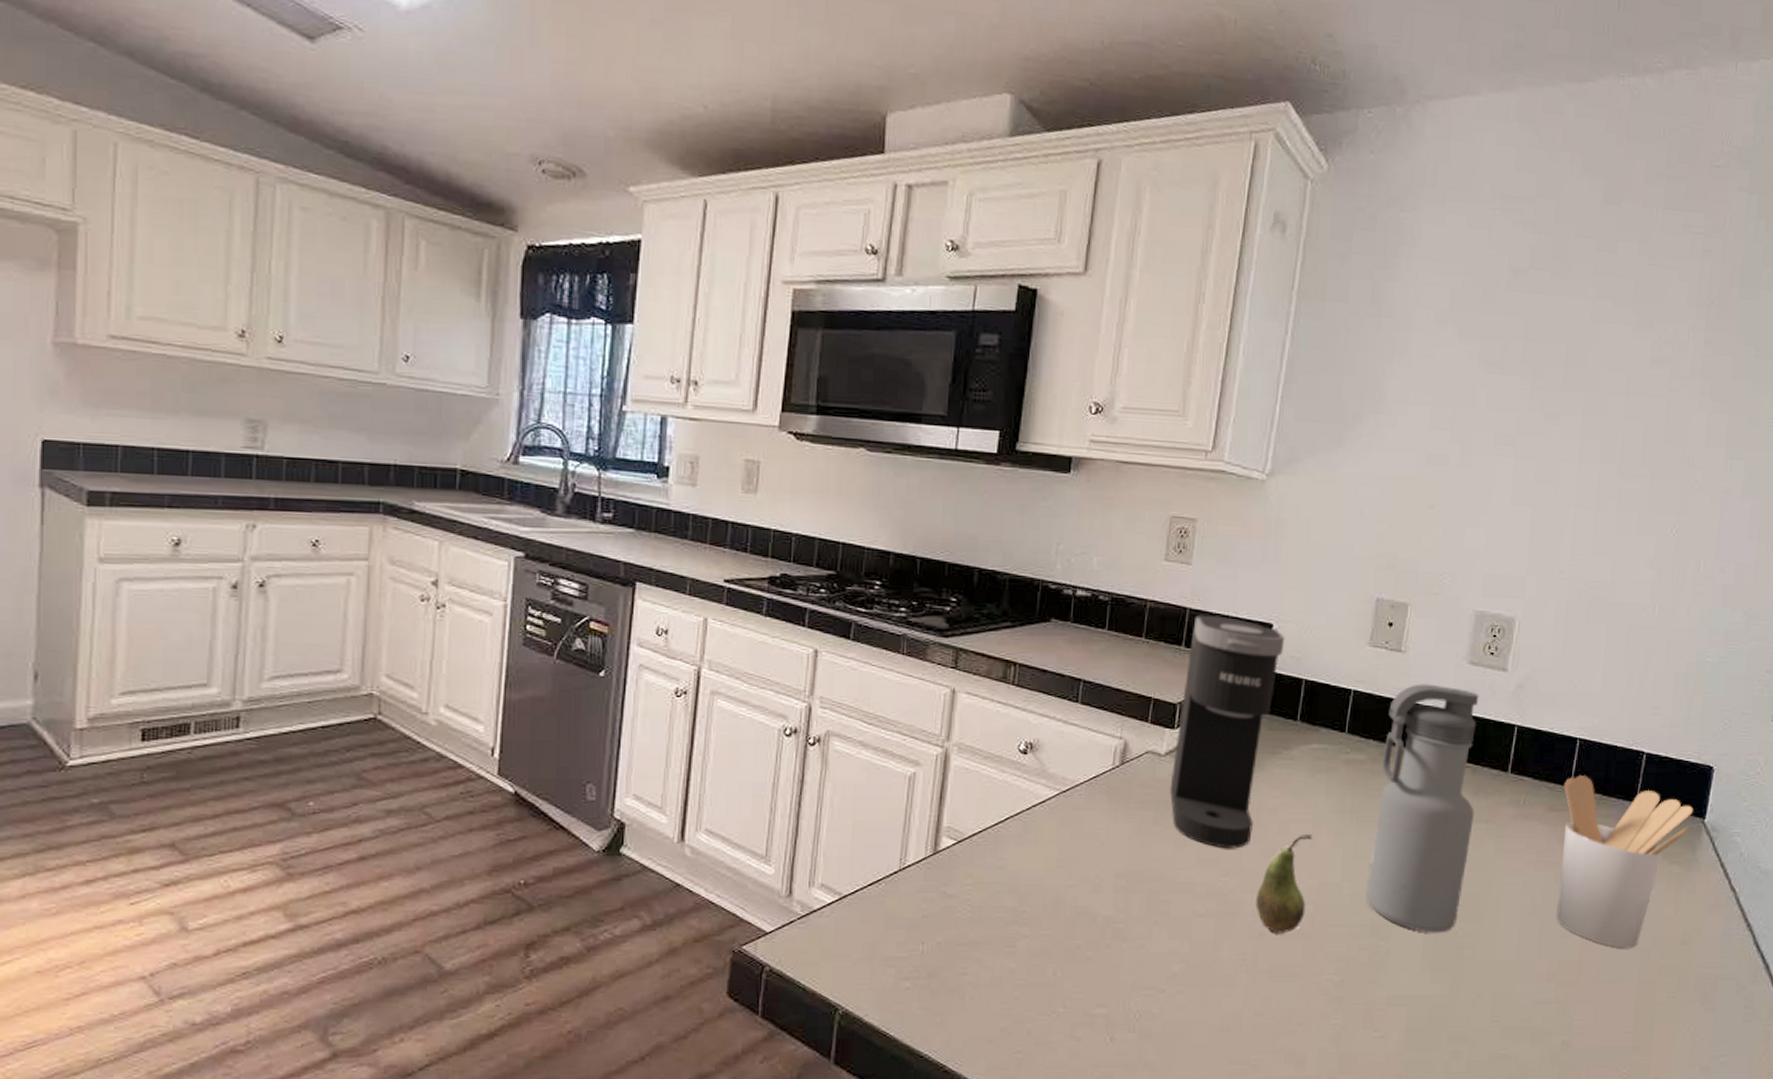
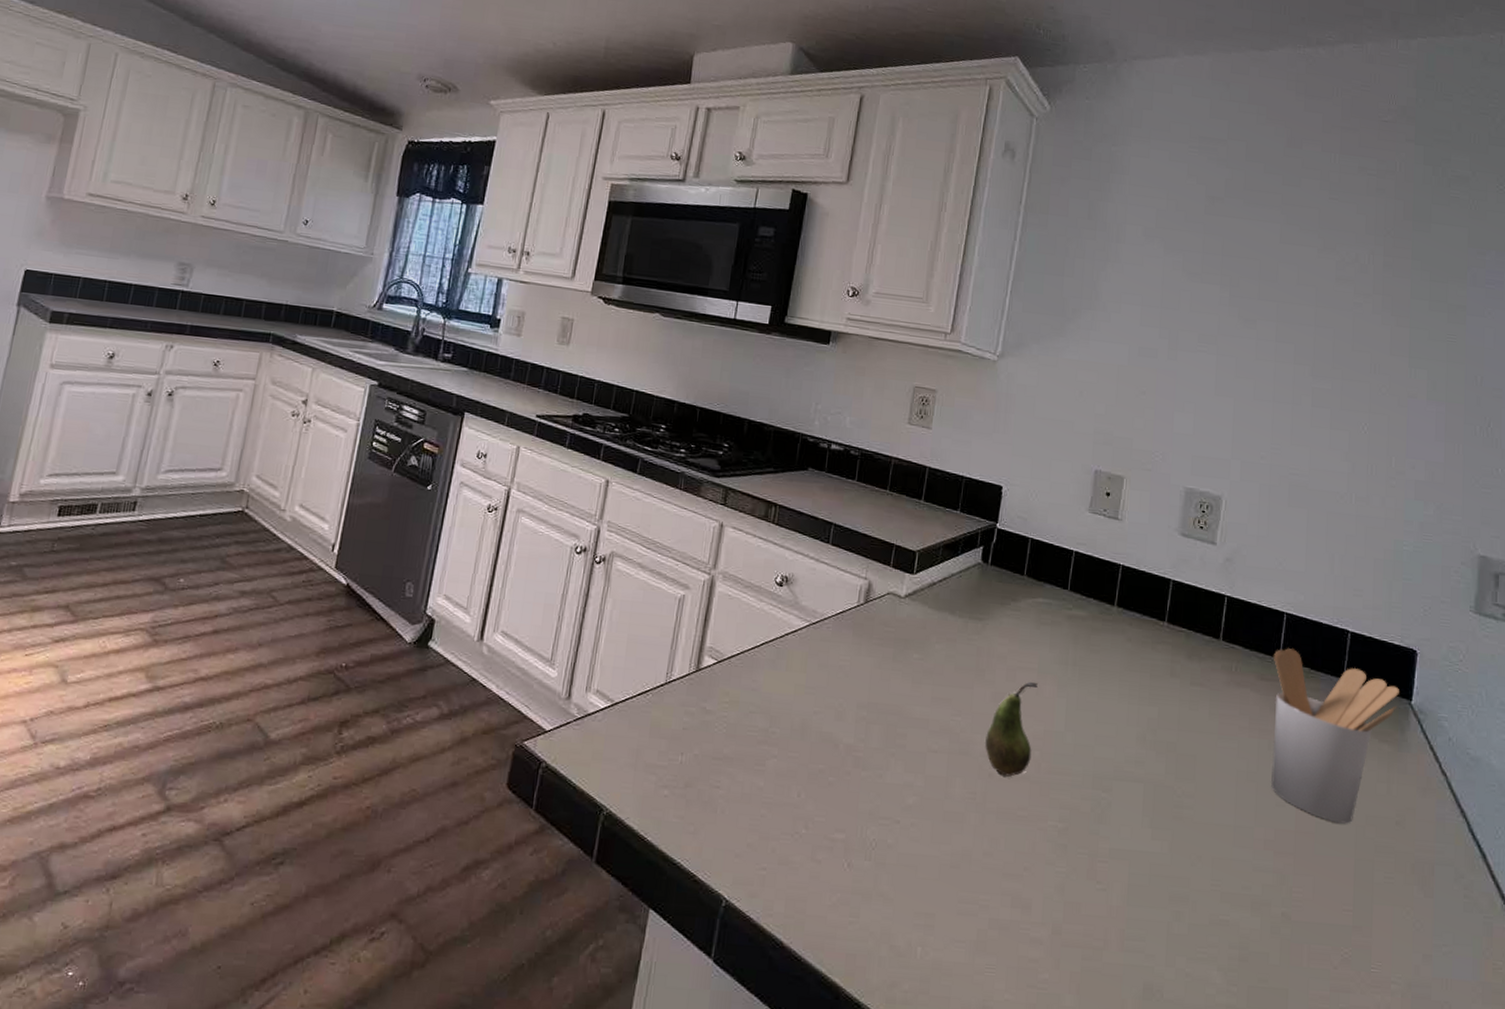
coffee maker: present [1169,614,1285,849] -> none [908,473,1013,691]
water bottle: present [1365,683,1479,933] -> none [1088,550,1191,790]

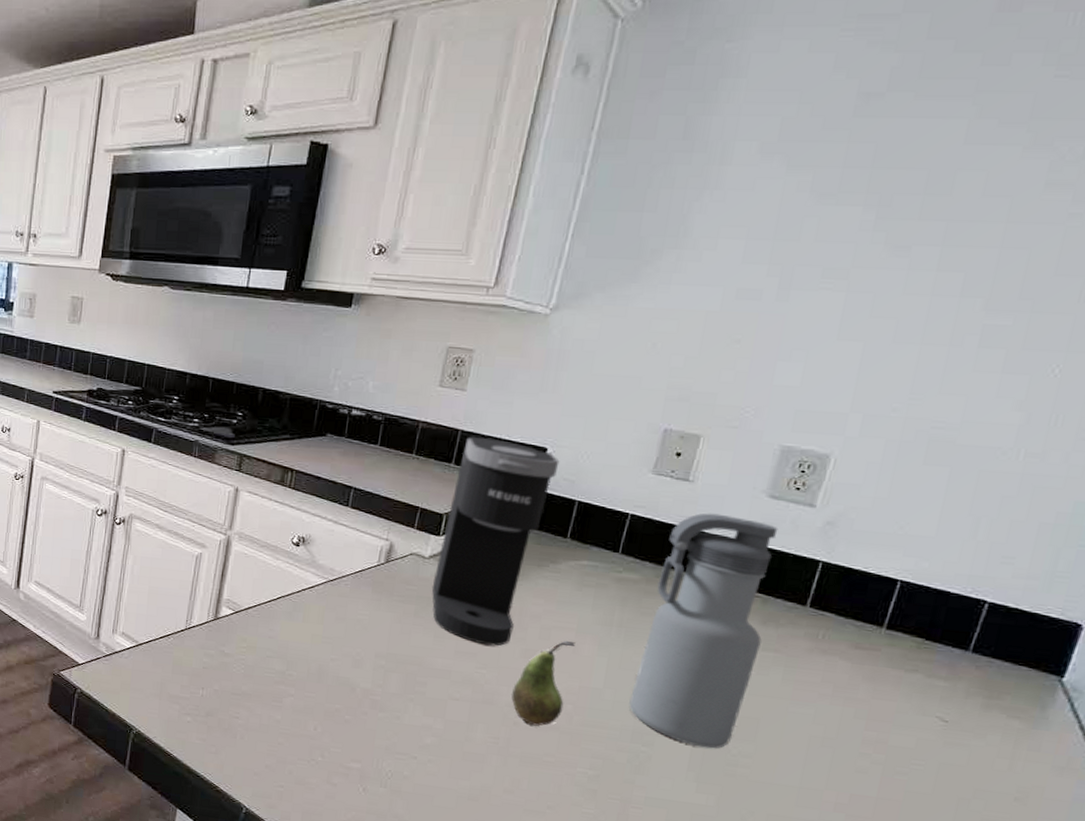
coffee maker: none [908,473,1013,691] -> present [431,436,560,646]
water bottle: none [1088,550,1191,790] -> present [628,513,778,749]
utensil holder: present [1271,648,1400,824] -> none [852,617,1049,796]

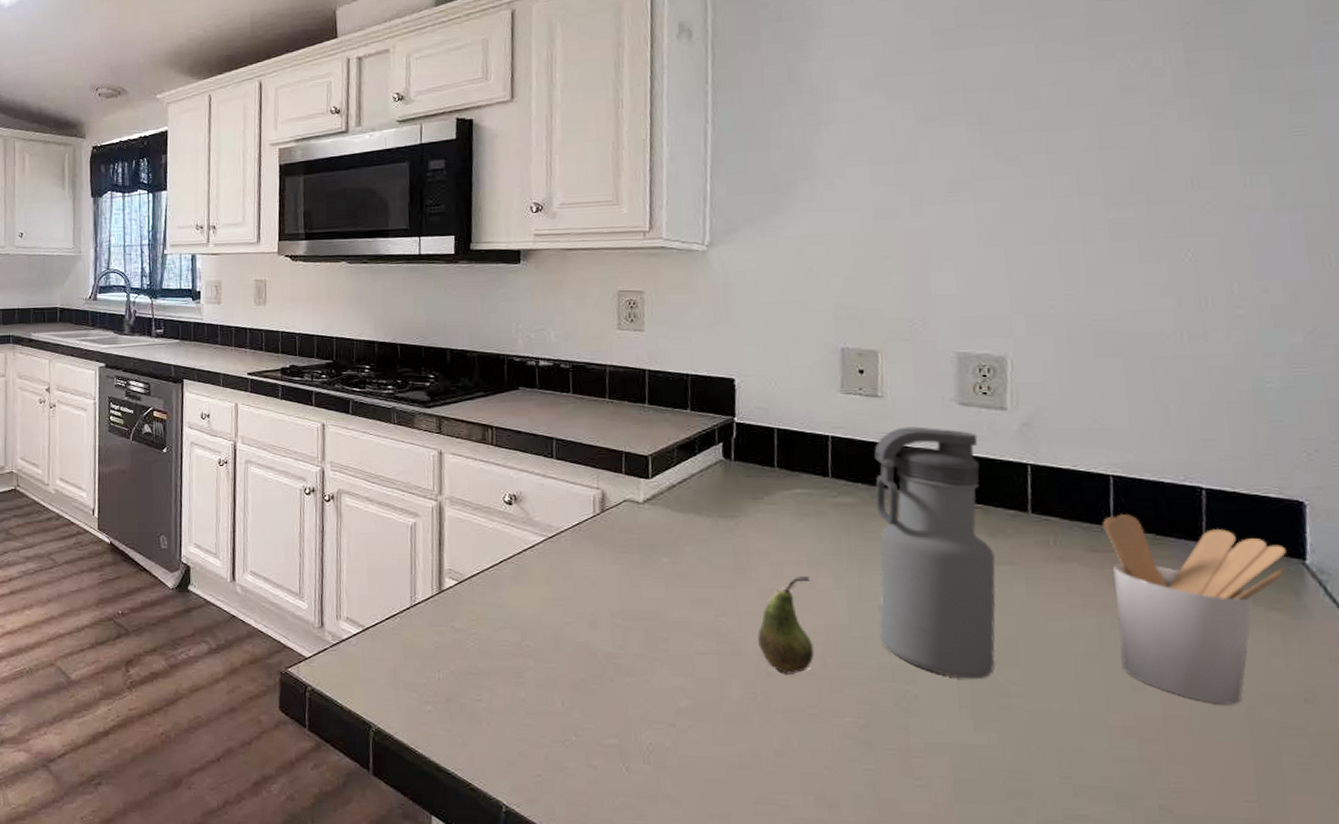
coffee maker: present [431,436,560,646] -> none [652,374,750,590]
utensil holder: none [852,617,1049,796] -> present [1103,514,1288,705]

